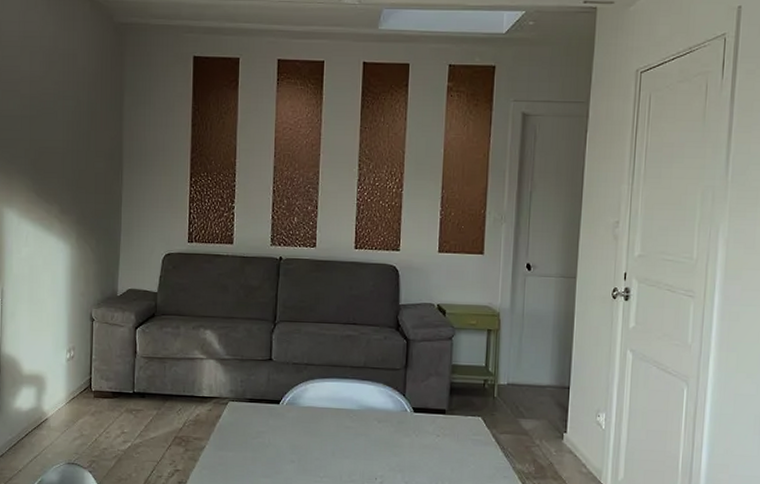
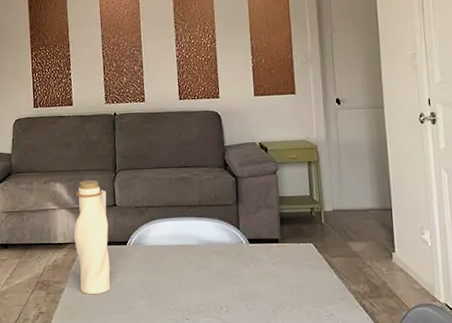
water bottle: none [221,329,262,455] -> present [73,180,111,294]

